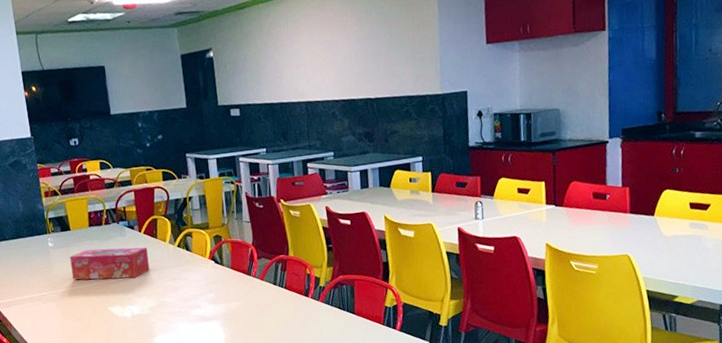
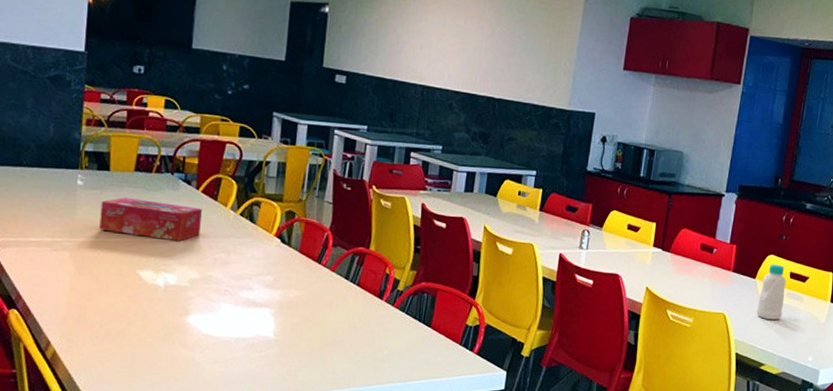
bottle: none [660,197,688,253] -> present [756,264,786,320]

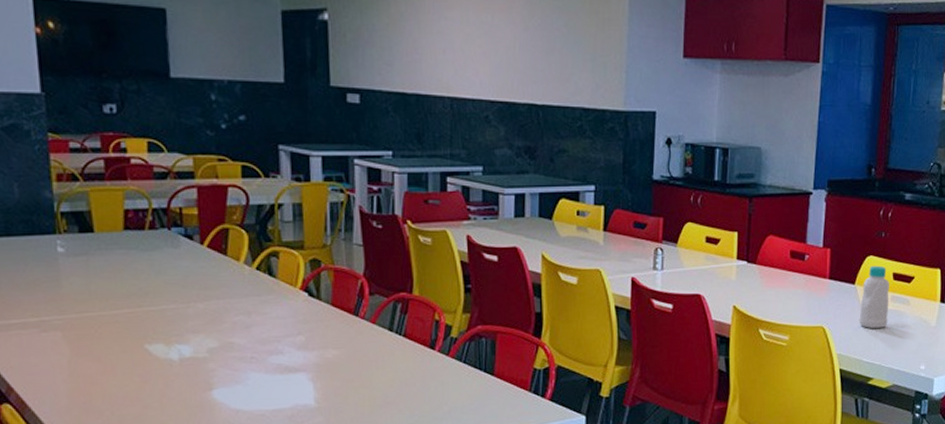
tissue box: present [99,197,202,242] -> none [90,261,212,307]

